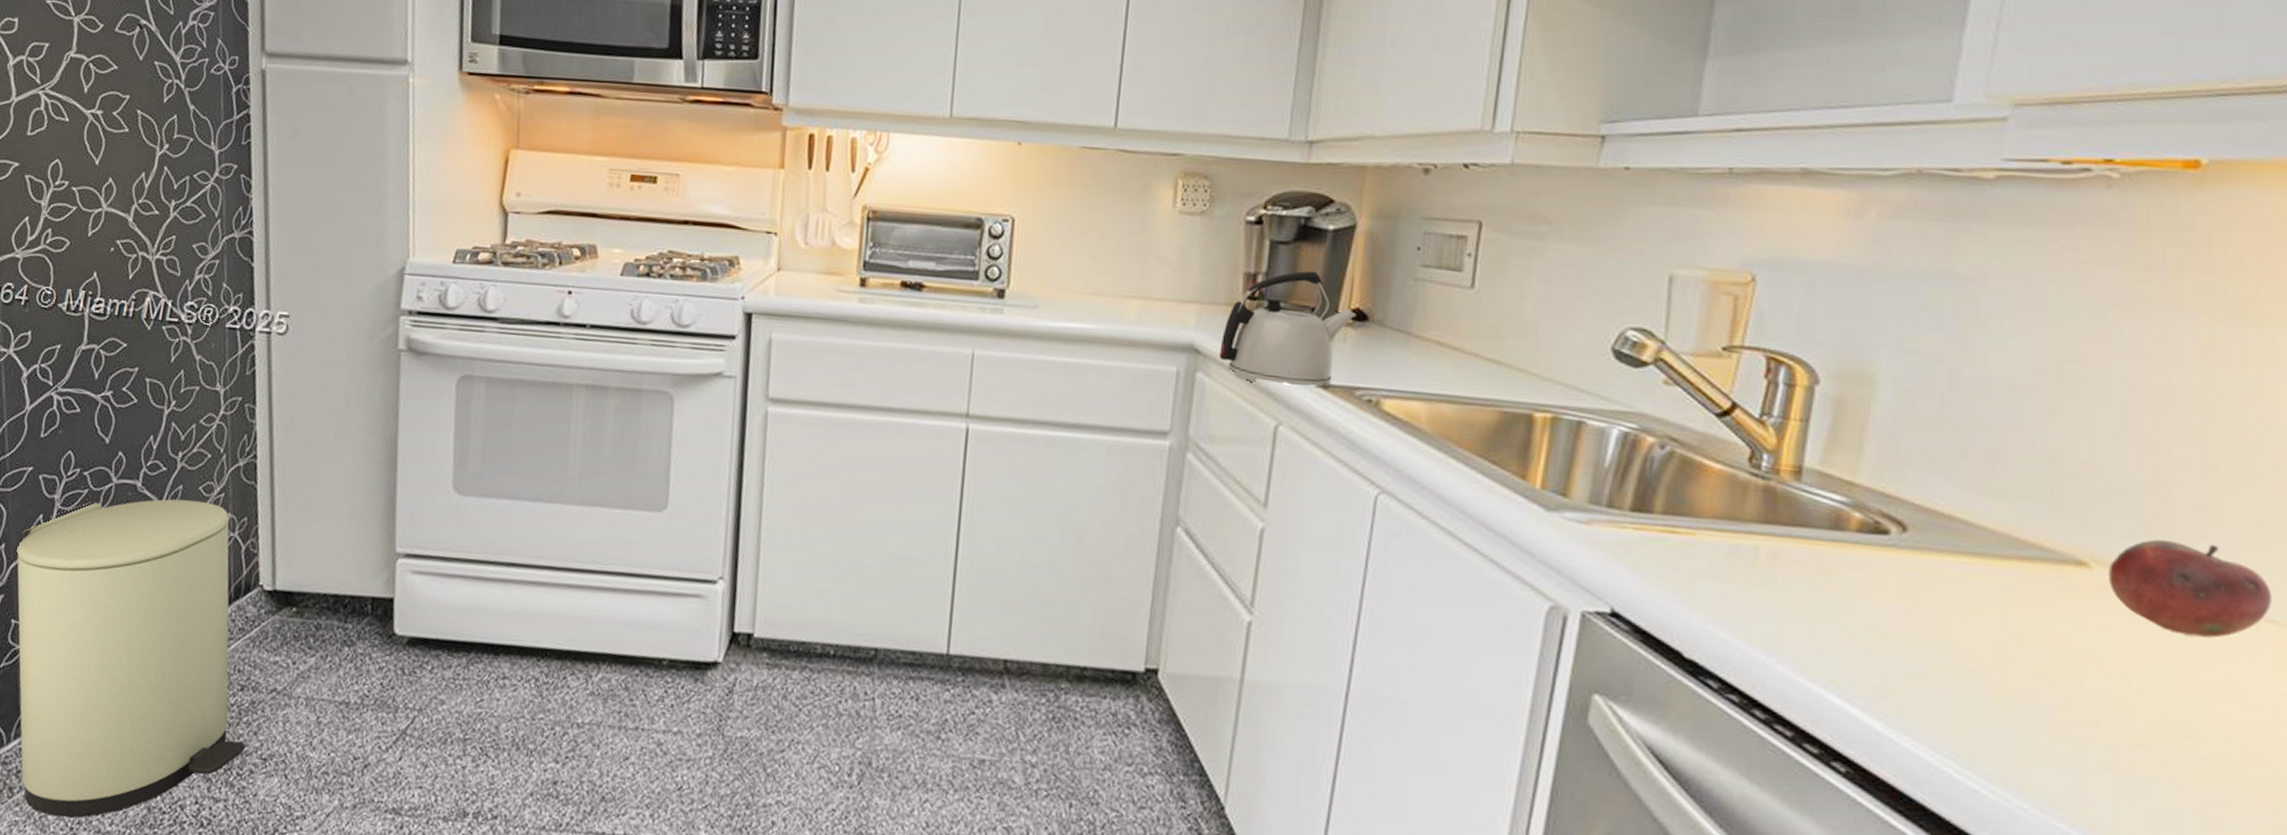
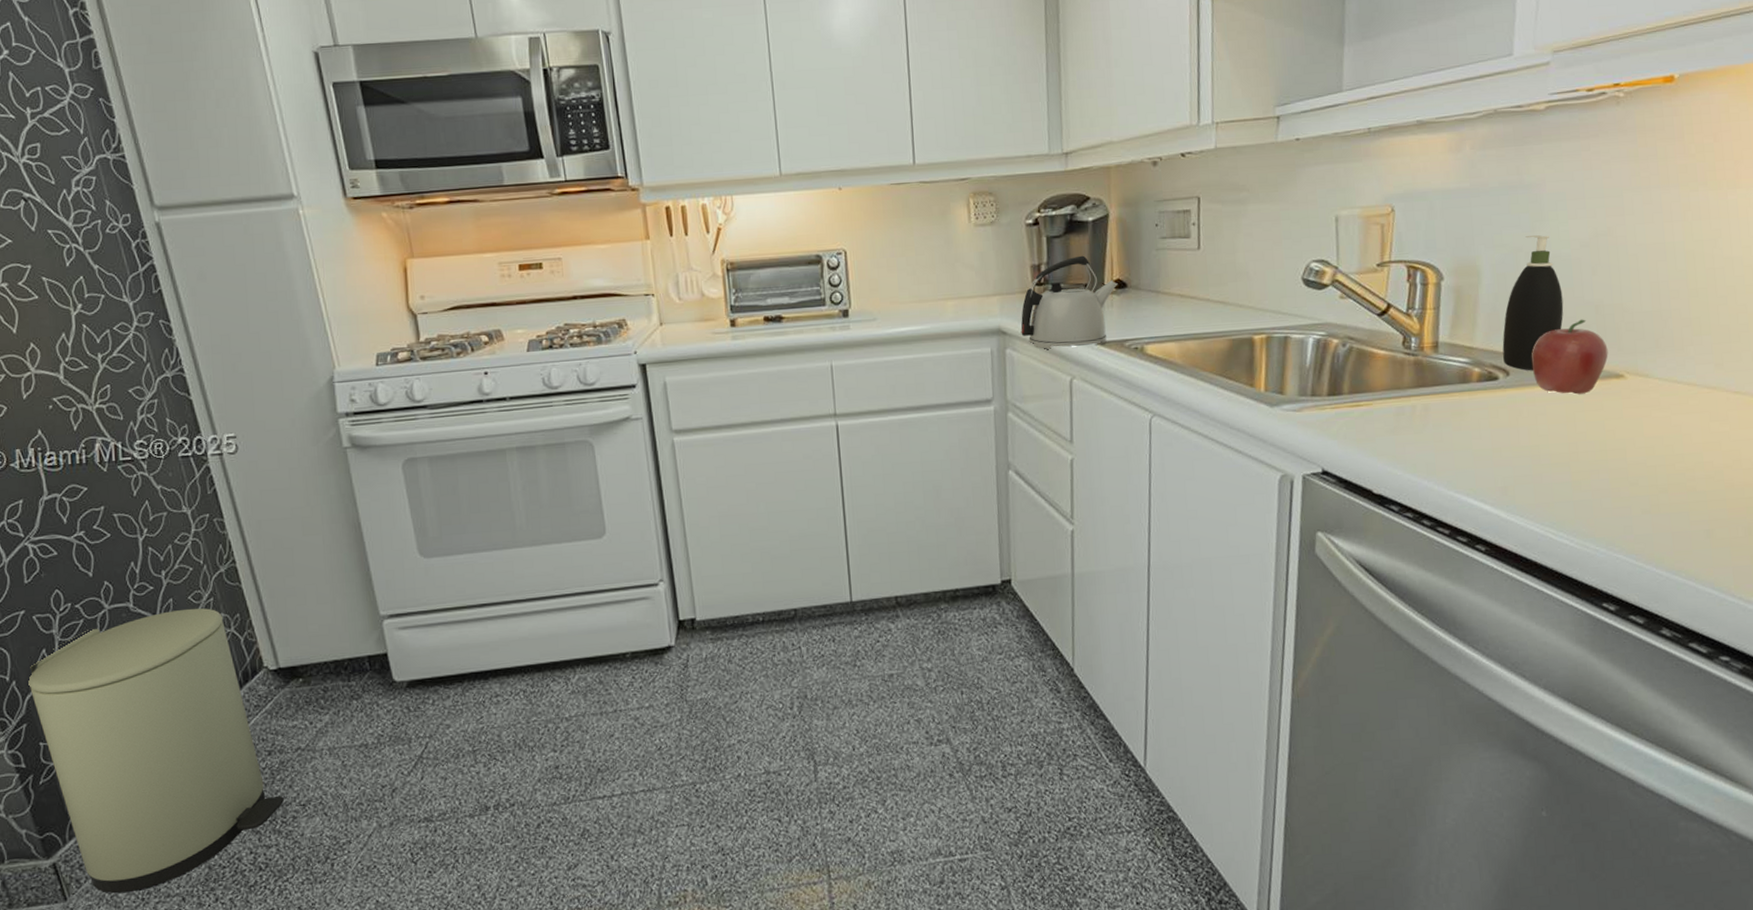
soap dispenser: none [1900,345,2000,532] -> present [1502,235,1564,371]
fruit: none [1944,472,2066,579] -> present [1532,319,1609,395]
fruit: present [2109,539,2273,638] -> none [1636,347,1736,412]

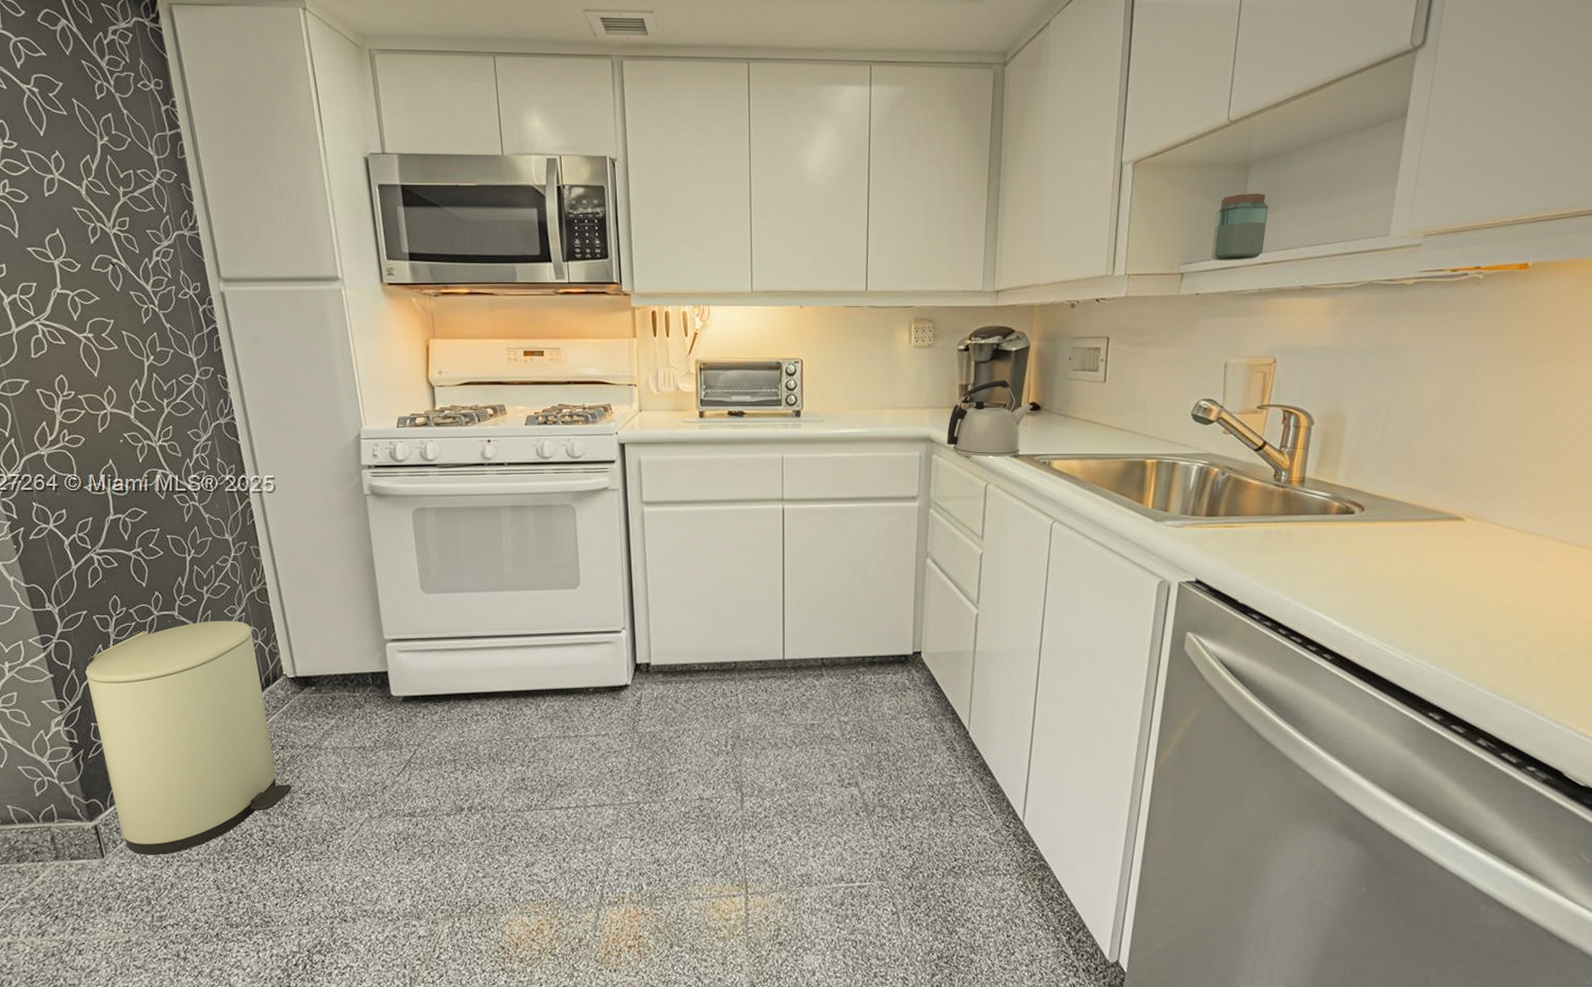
peanut butter: none [1310,17,1372,99] -> present [1211,193,1269,261]
soap dispenser: present [1502,235,1564,371] -> none [1360,392,1416,509]
fruit: present [1532,319,1609,395] -> none [1385,467,1451,532]

